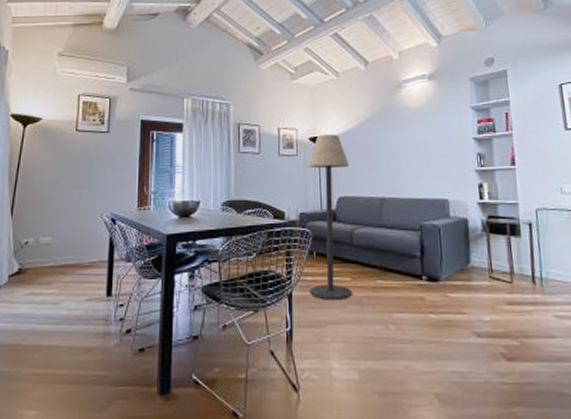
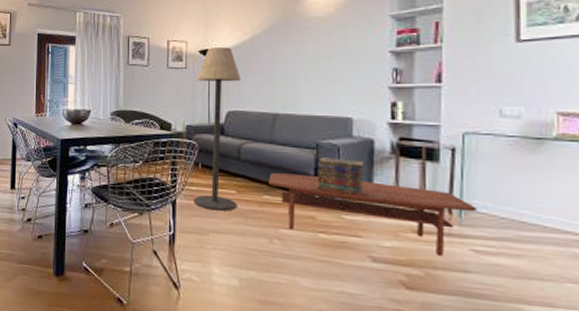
coffee table: none [380,256,554,325] -> present [269,173,477,257]
book stack: none [421,238,464,274] -> present [316,157,365,197]

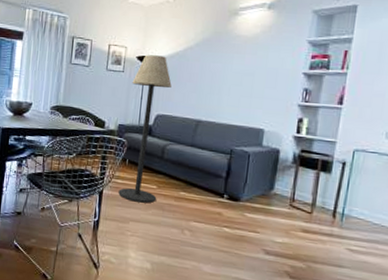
coffee table: present [269,173,477,257] -> none [186,172,356,253]
book stack: present [316,157,365,197] -> none [226,162,269,198]

